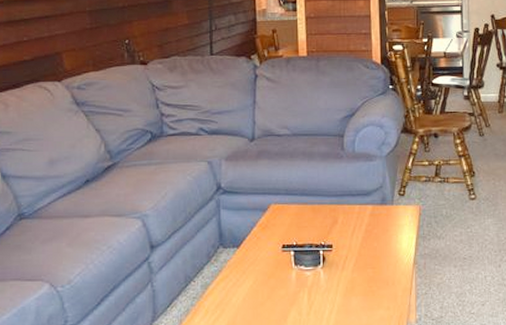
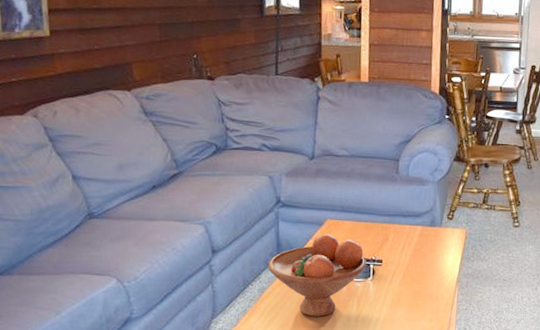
fruit bowl: none [211,220,316,312] -> present [268,233,367,317]

